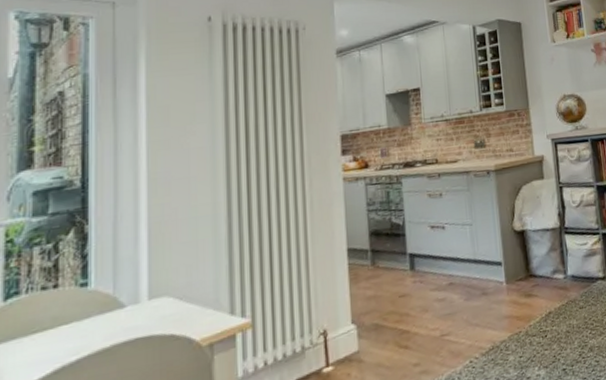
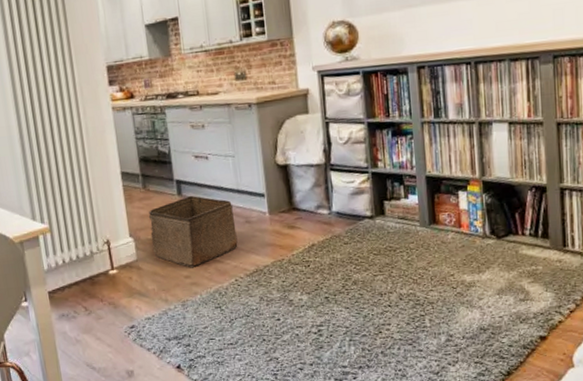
storage bin: none [375,269,474,354] -> present [148,195,238,268]

